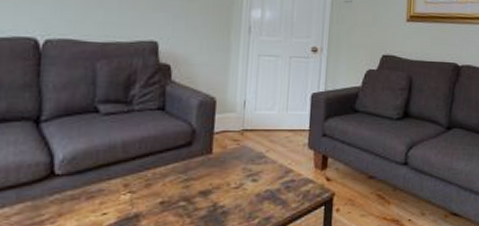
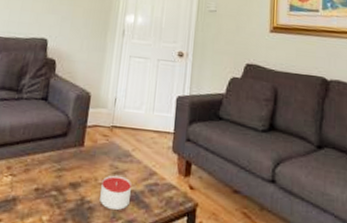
candle: none [234,177,267,210] -> present [99,175,131,210]

